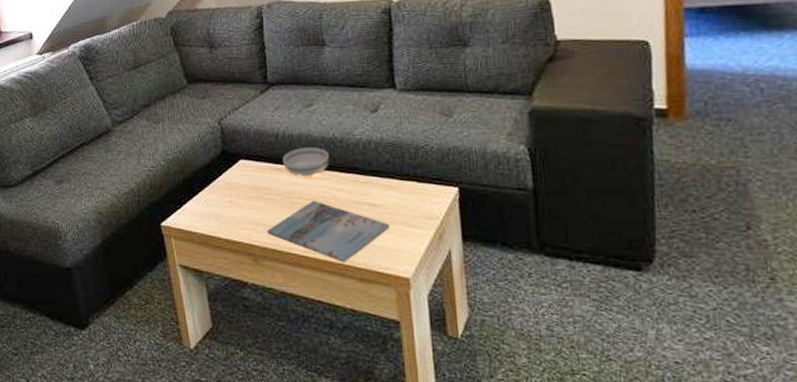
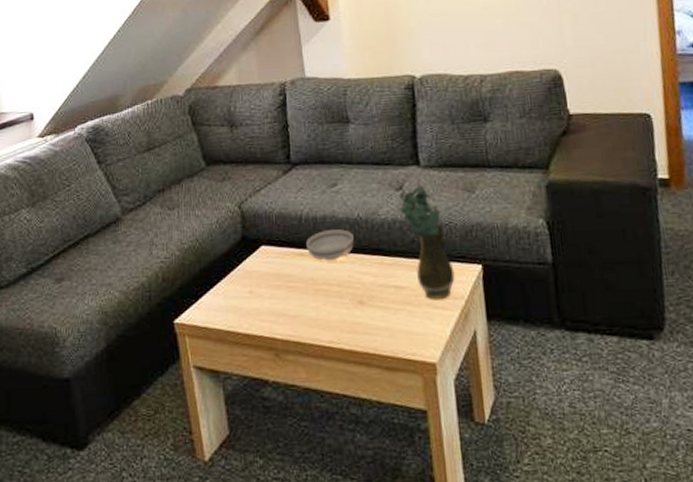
magazine: present [267,200,390,263] -> none [290,285,416,352]
vase: none [375,104,430,219] -> present [399,182,455,300]

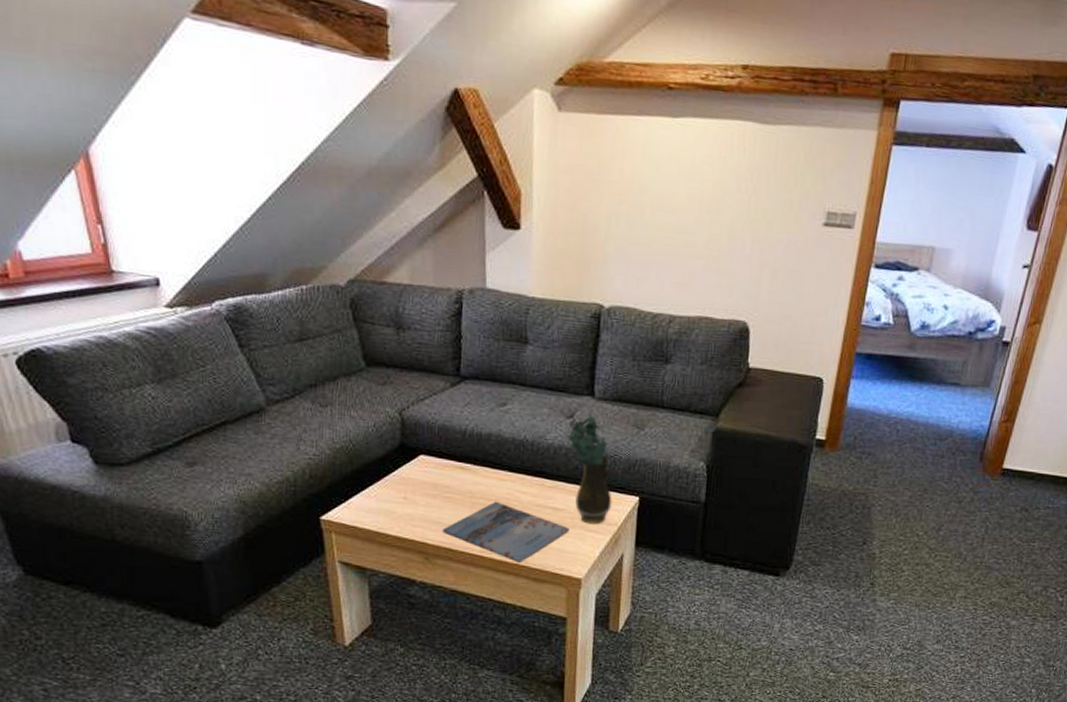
magazine: none [290,285,416,352] -> present [443,501,570,564]
bowl: present [306,229,354,262] -> none [468,447,518,479]

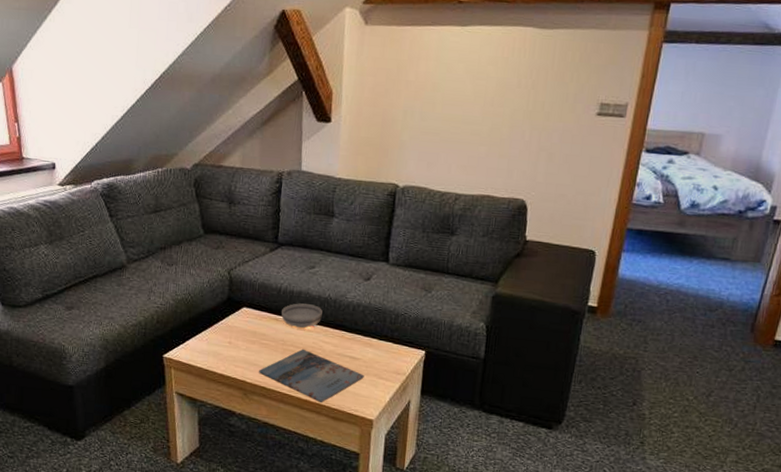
bowl: none [468,447,518,479] -> present [281,303,323,330]
vase: present [567,412,612,525] -> none [364,276,402,373]

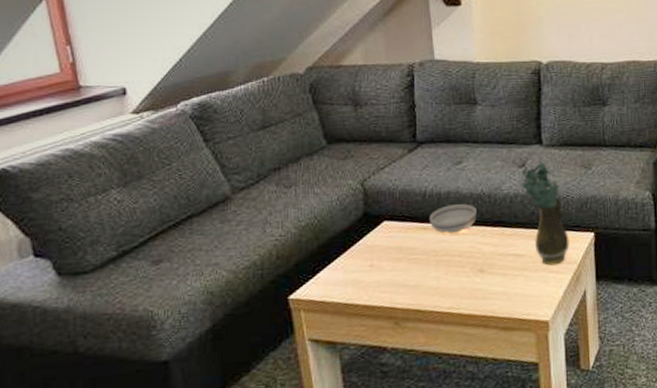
magazine: present [259,349,364,404] -> none [410,256,532,315]
vase: none [364,276,402,373] -> present [521,159,570,266]

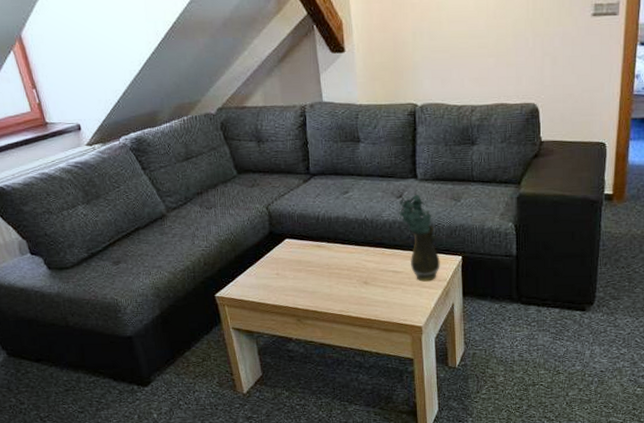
bowl: present [430,204,477,235] -> none [323,227,361,252]

